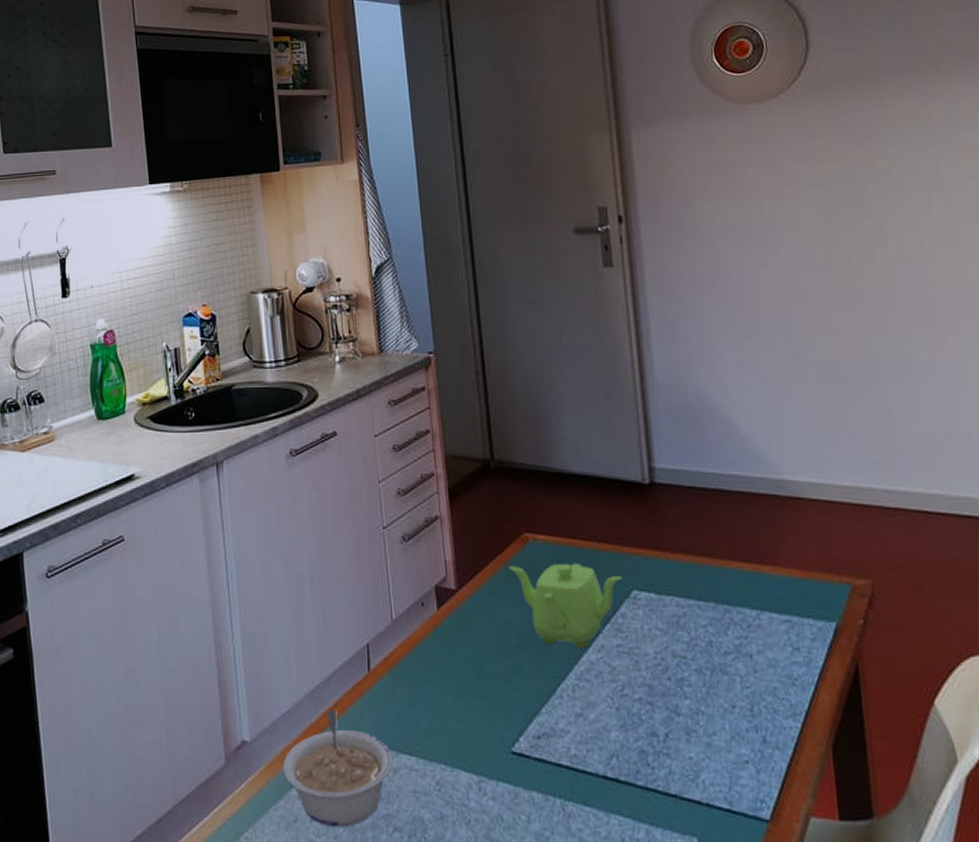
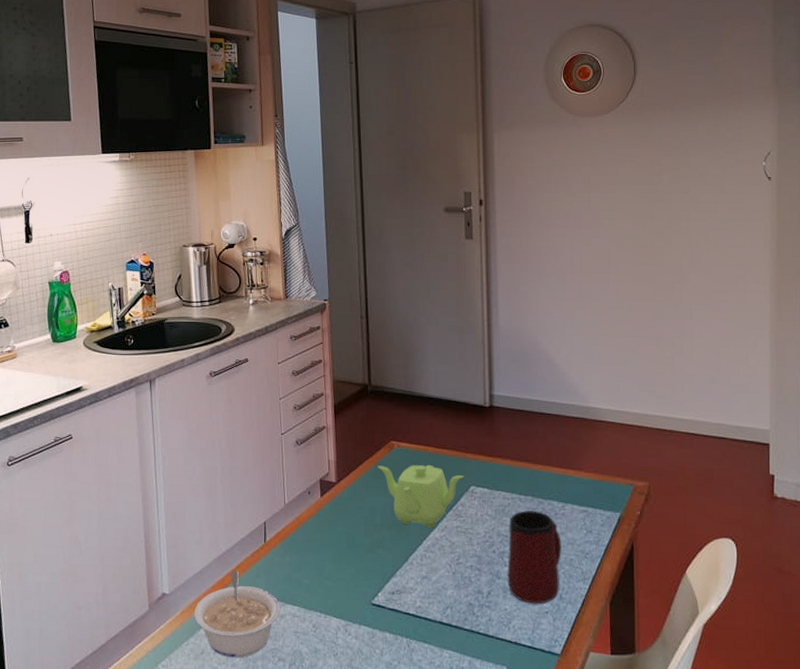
mug: none [687,622,761,750] -> present [507,510,562,604]

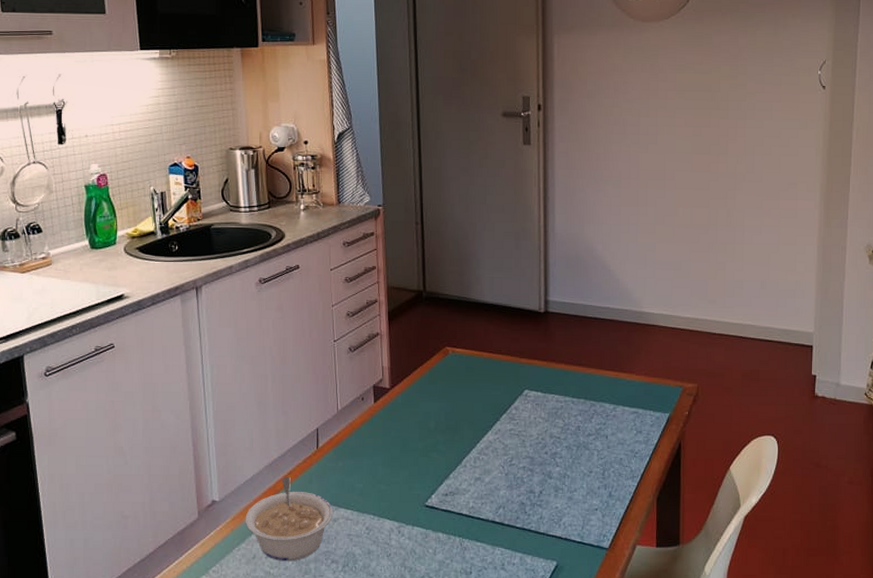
teapot: present [378,464,464,528] -> none [432,369,518,431]
mug: present [507,510,562,604] -> none [559,413,612,502]

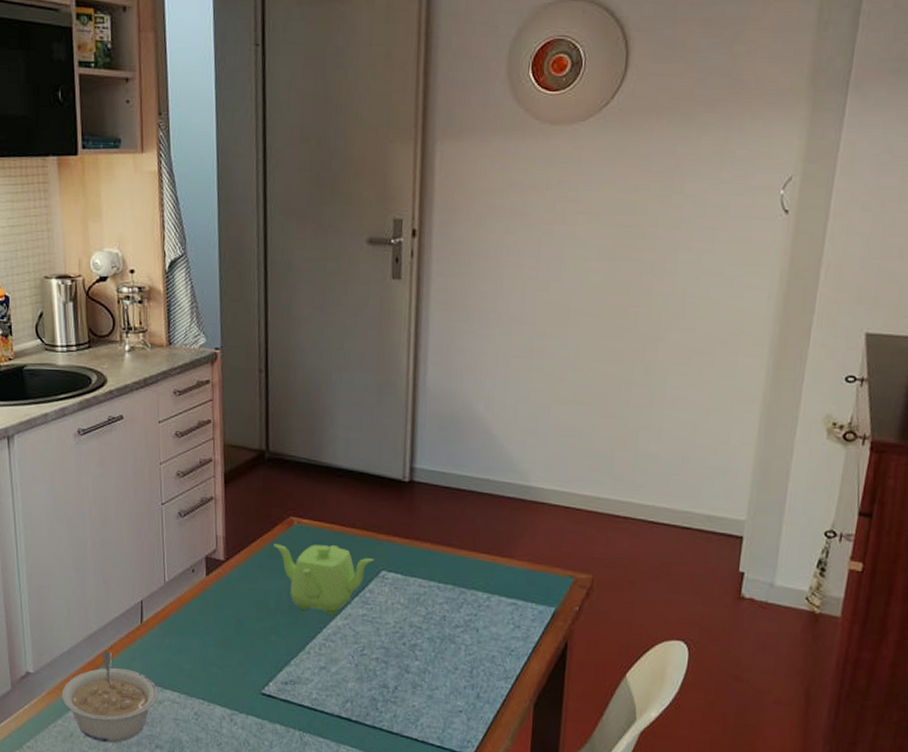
teapot: none [432,369,518,431] -> present [274,543,374,616]

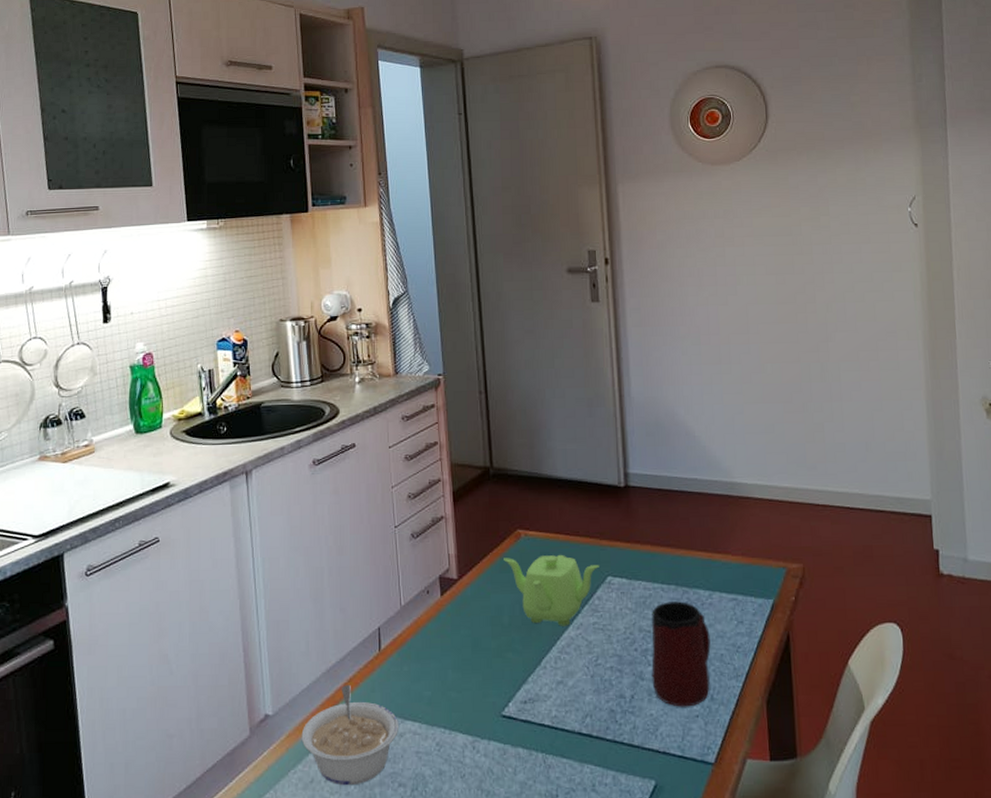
mug: none [418,600,484,702] -> present [651,601,711,707]

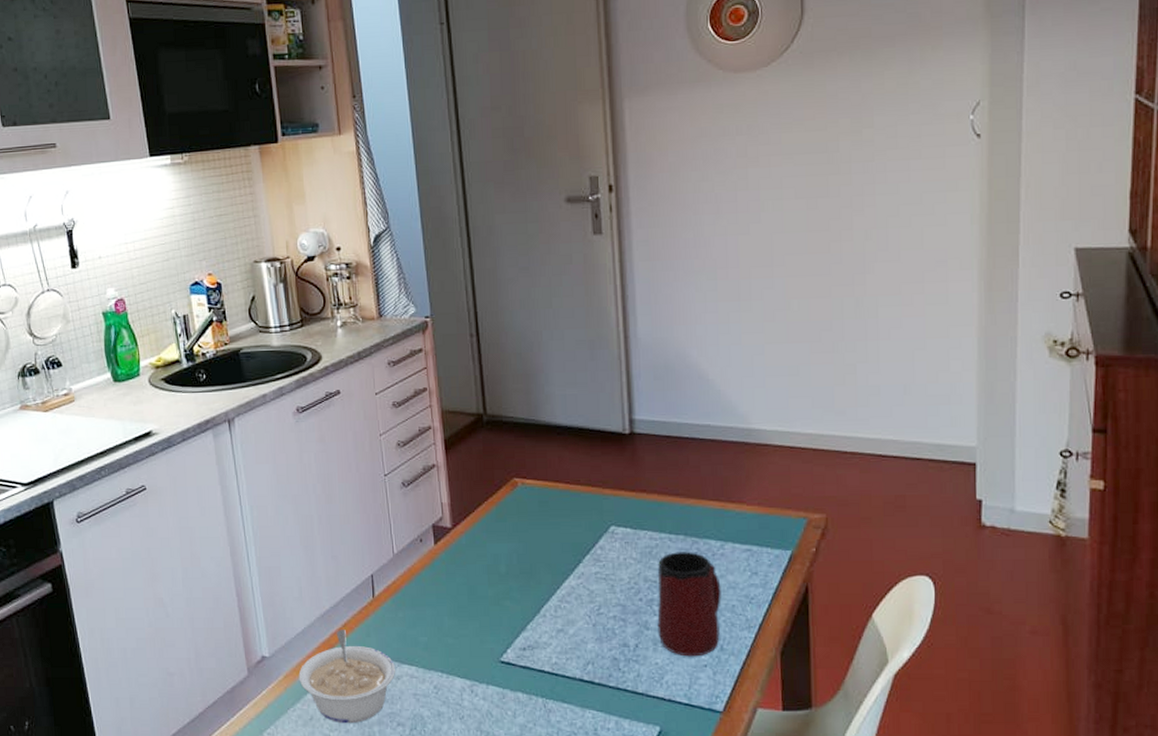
teapot: present [504,554,599,626] -> none [499,503,602,575]

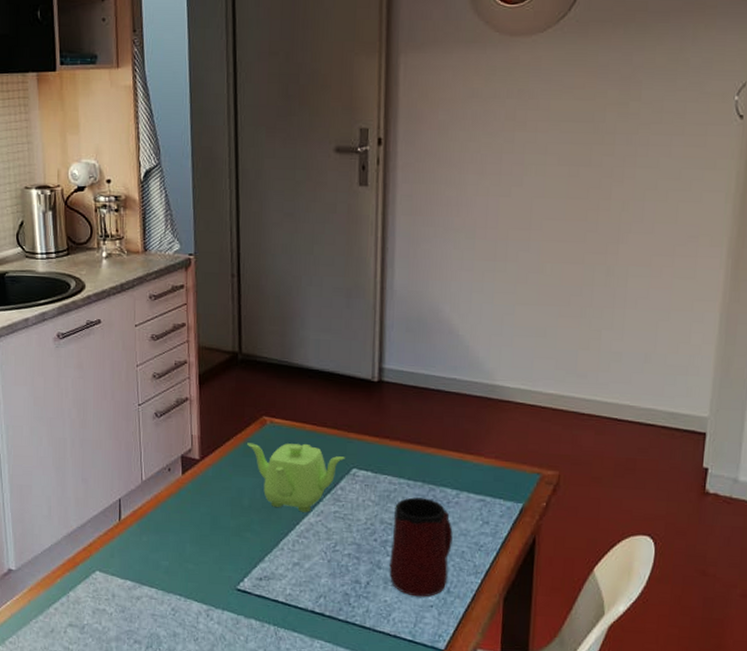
legume: present [298,630,396,724] -> none [42,549,137,638]
teapot: none [499,503,602,575] -> present [247,443,345,513]

